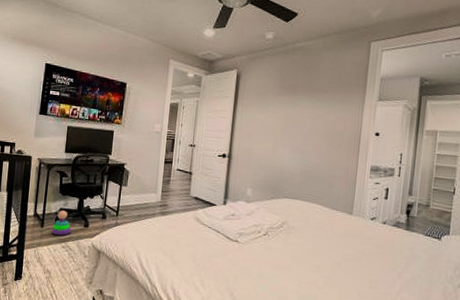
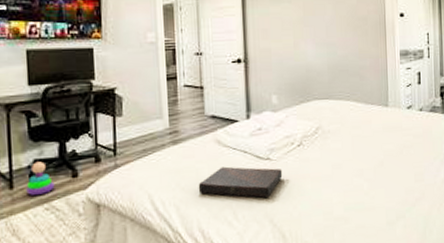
book: none [175,240,247,274] -> present [198,166,283,199]

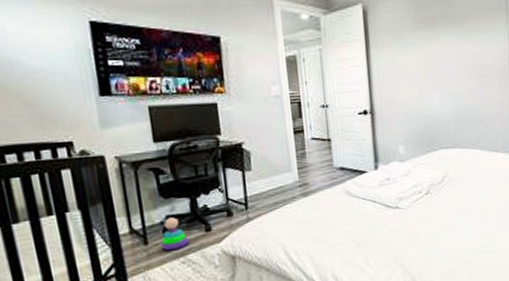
book: present [198,166,283,199] -> none [330,216,412,245]

